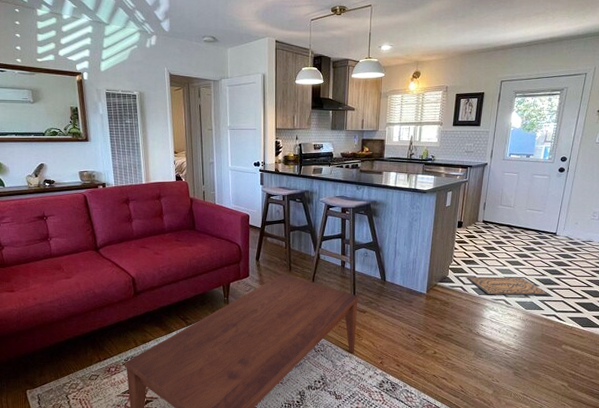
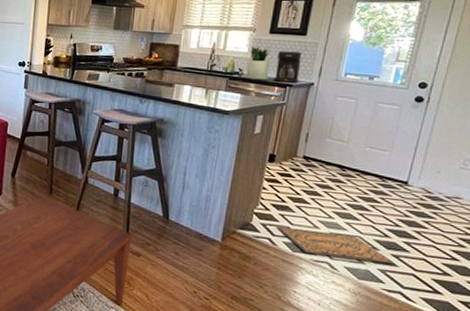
planter: none [436,137,455,164] -> present [244,46,271,81]
coffee maker: none [458,139,477,164] -> present [273,51,302,83]

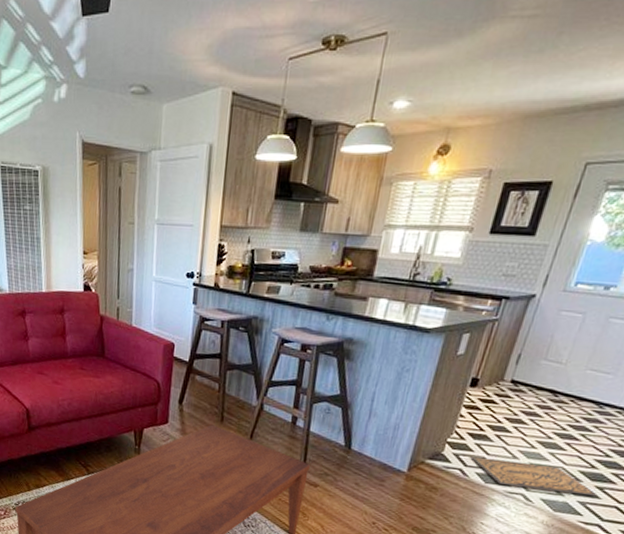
planter: present [244,46,271,81] -> none [453,250,490,292]
coffee maker: present [273,51,302,83] -> none [487,255,526,295]

